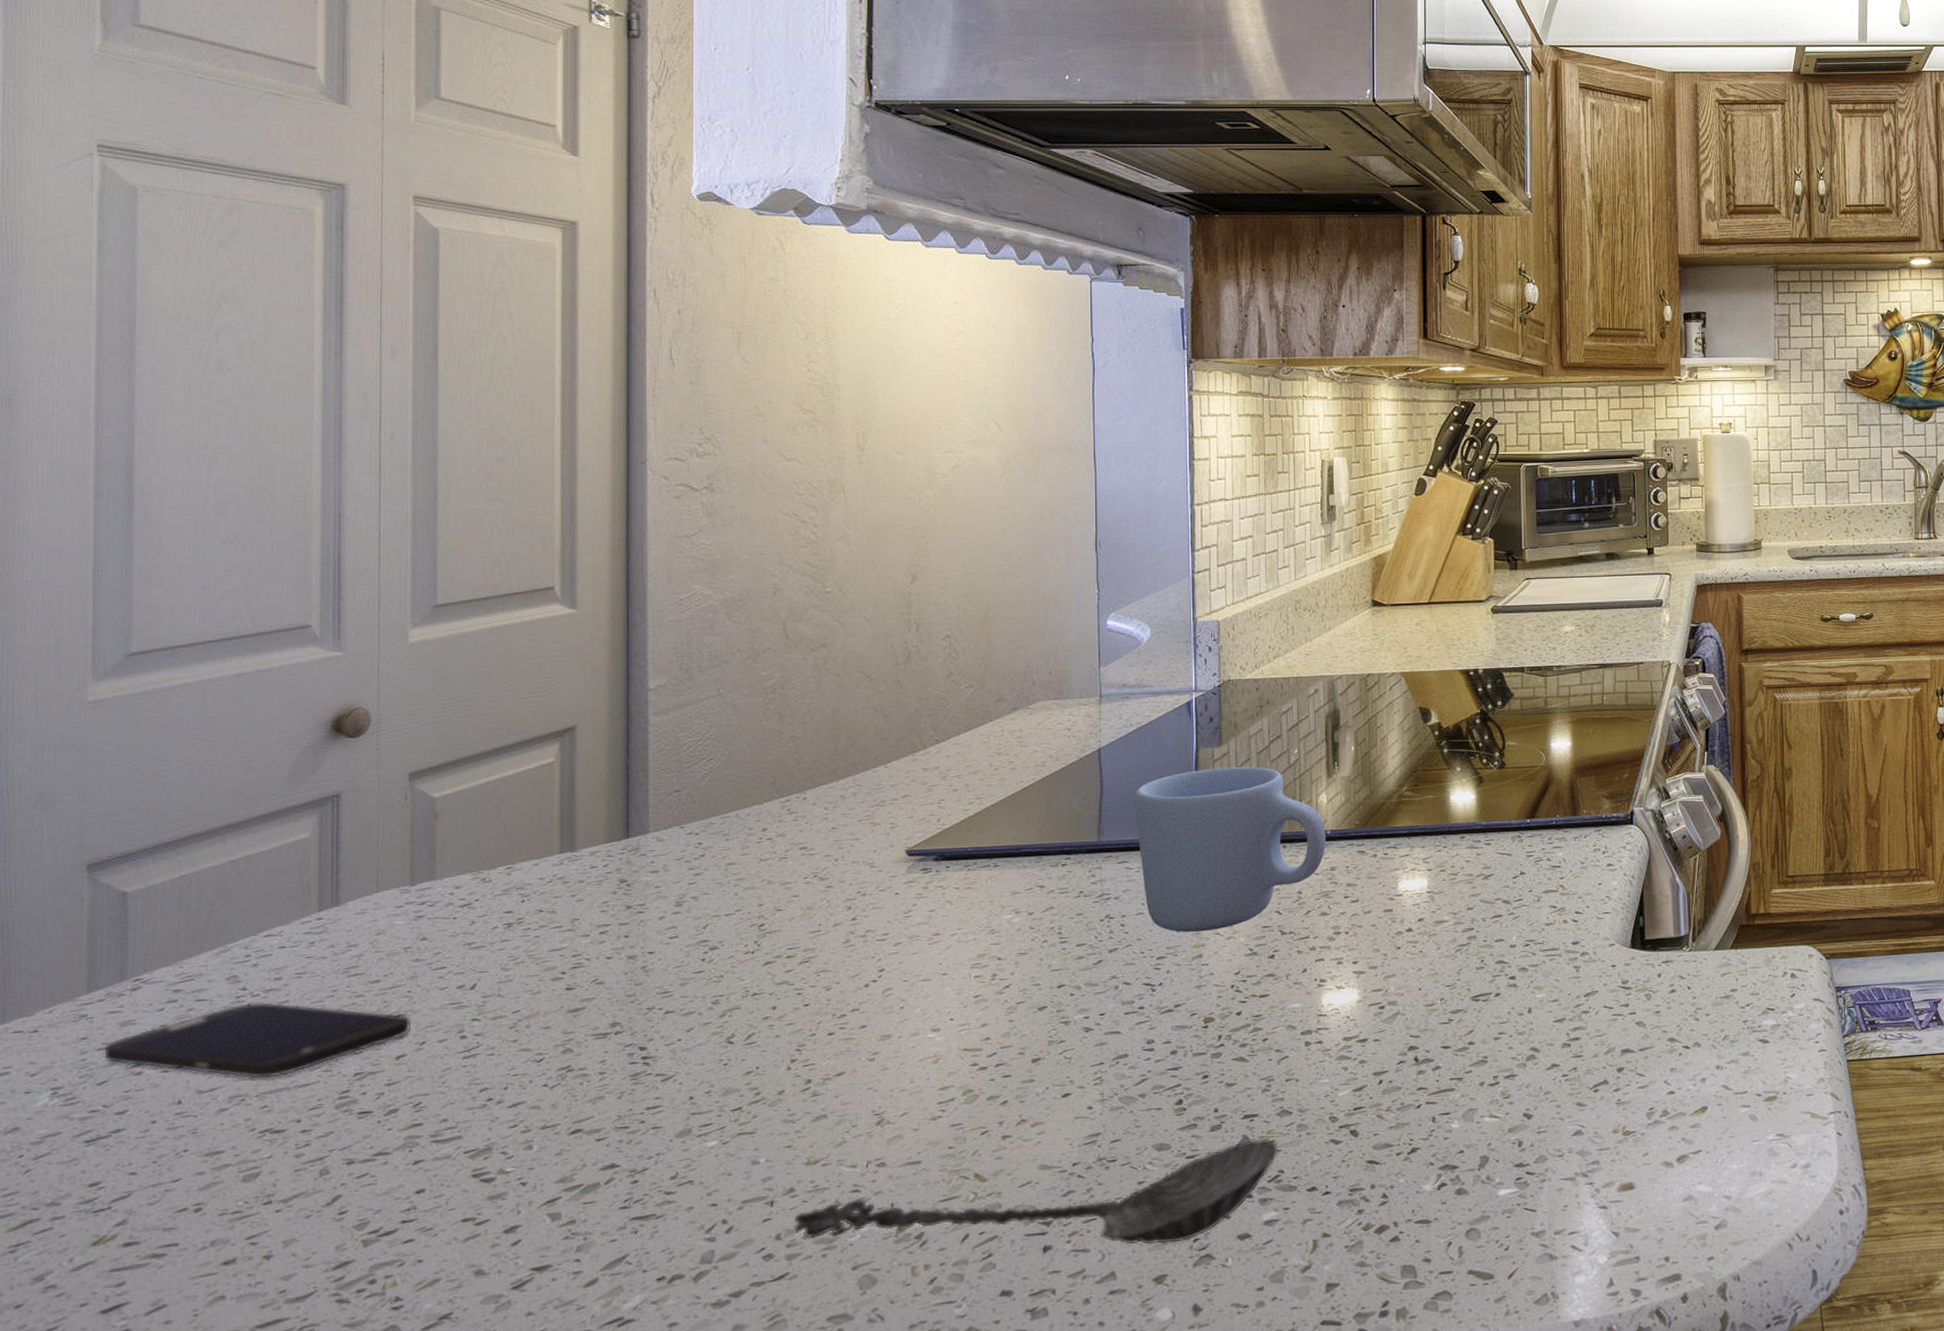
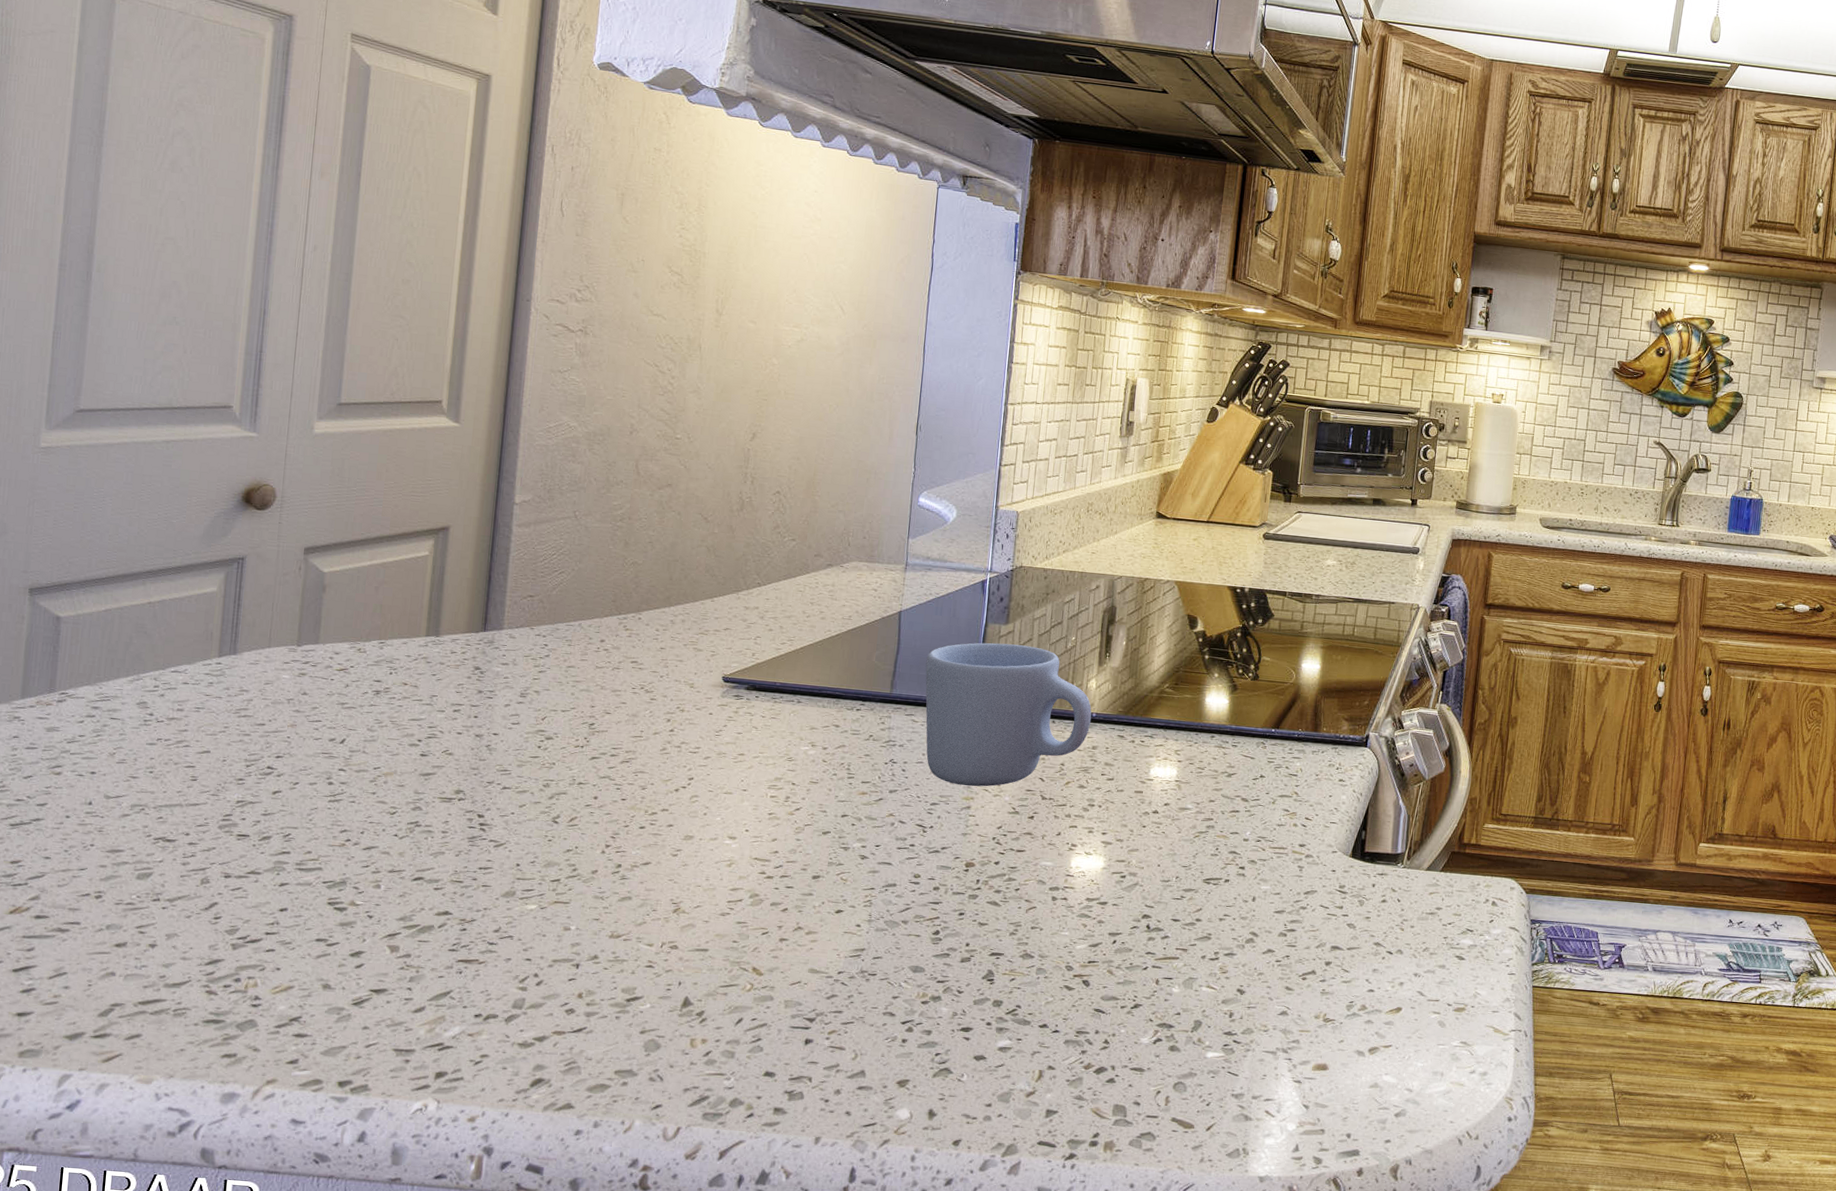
smartphone: present [104,1001,412,1079] -> none [31,726,289,794]
spoon: present [793,1137,1280,1245] -> none [593,972,1019,1055]

